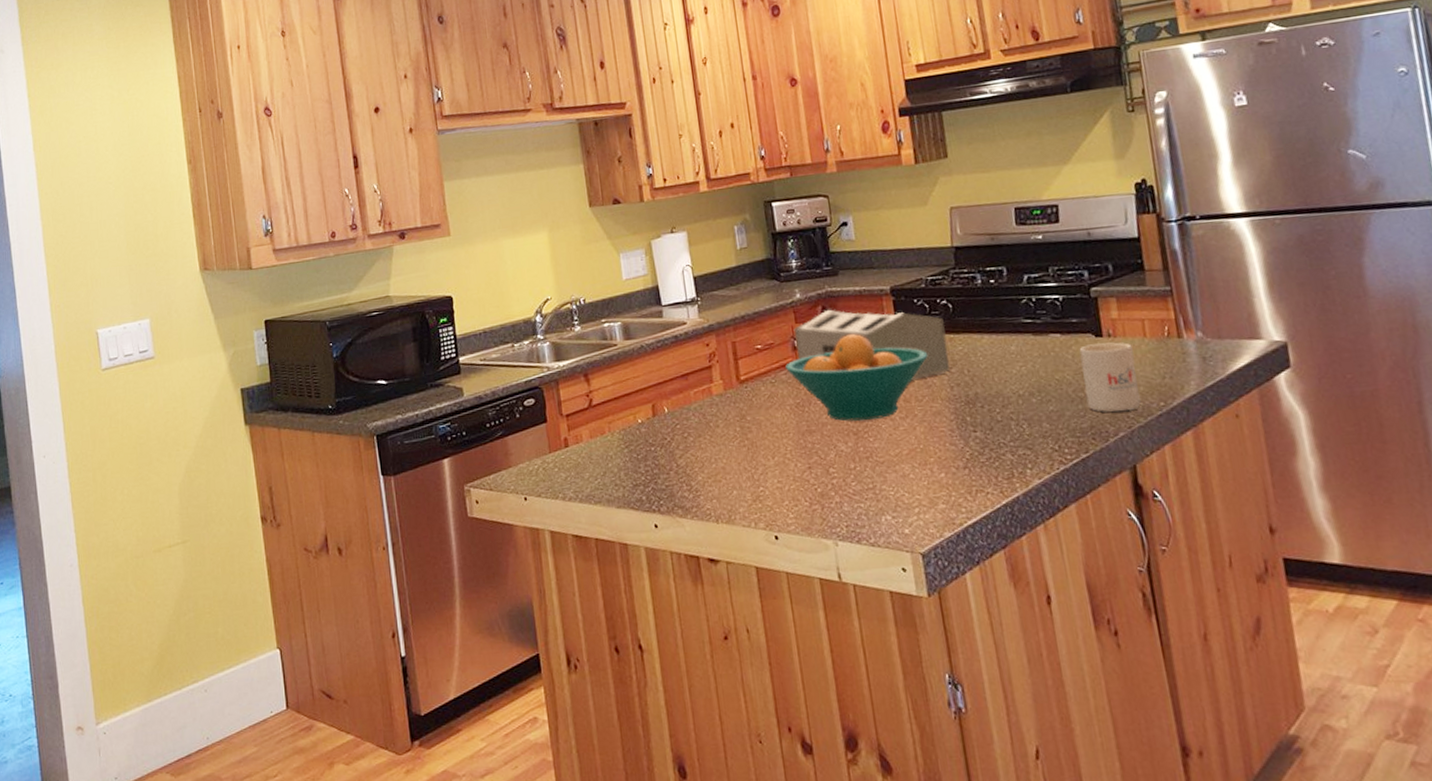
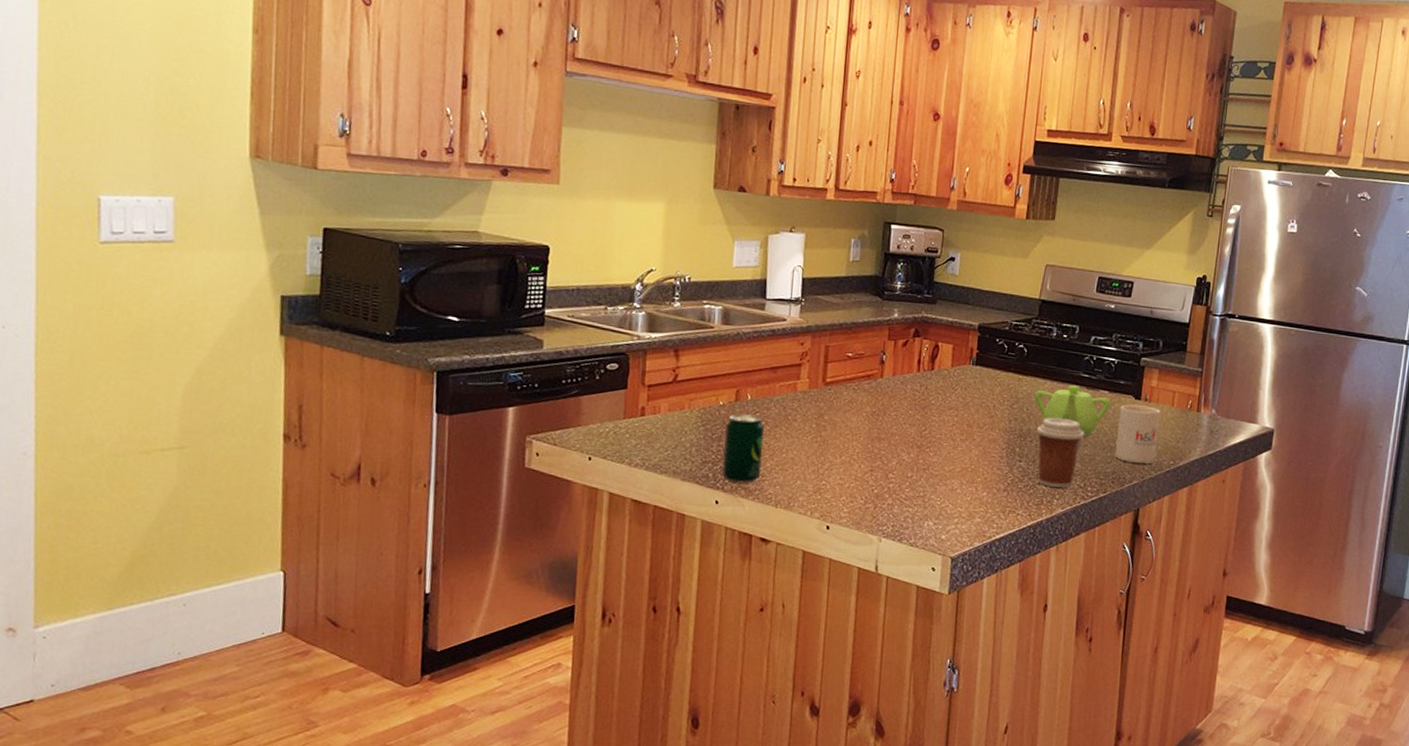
beverage can: none [649,427,695,503] -> present [722,414,765,483]
fruit bowl: present [784,333,929,421] -> none [869,358,997,437]
toaster: present [793,309,951,379] -> none [882,333,1018,409]
teapot: none [972,334,1068,390] -> present [1034,385,1112,436]
coffee cup: none [985,374,1045,456] -> present [1037,417,1084,488]

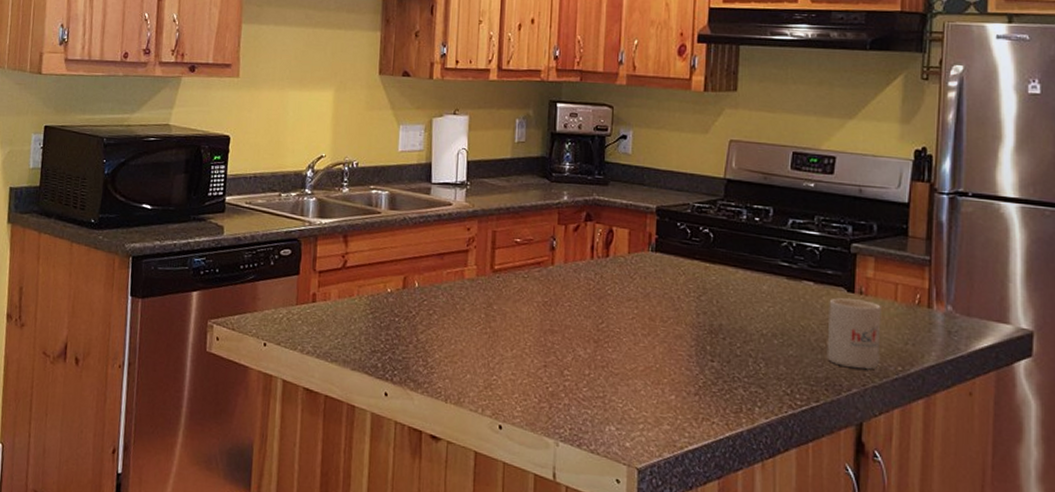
beverage can: present [722,414,765,483] -> none [391,301,433,375]
teapot: present [1034,385,1112,436] -> none [724,275,819,334]
coffee cup: present [1037,417,1084,488] -> none [730,311,787,394]

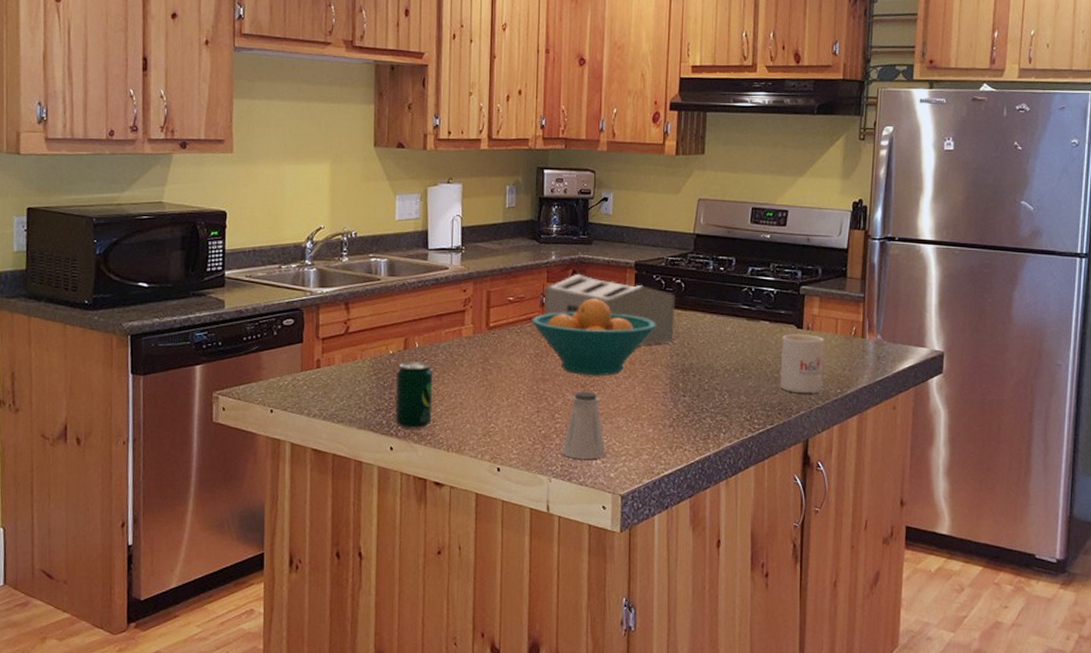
beverage can: none [391,301,433,375] -> present [395,362,433,429]
fruit bowl: none [539,244,681,332] -> present [531,298,657,375]
toaster: none [553,216,704,301] -> present [543,273,676,345]
saltshaker: none [571,346,620,425] -> present [562,391,605,459]

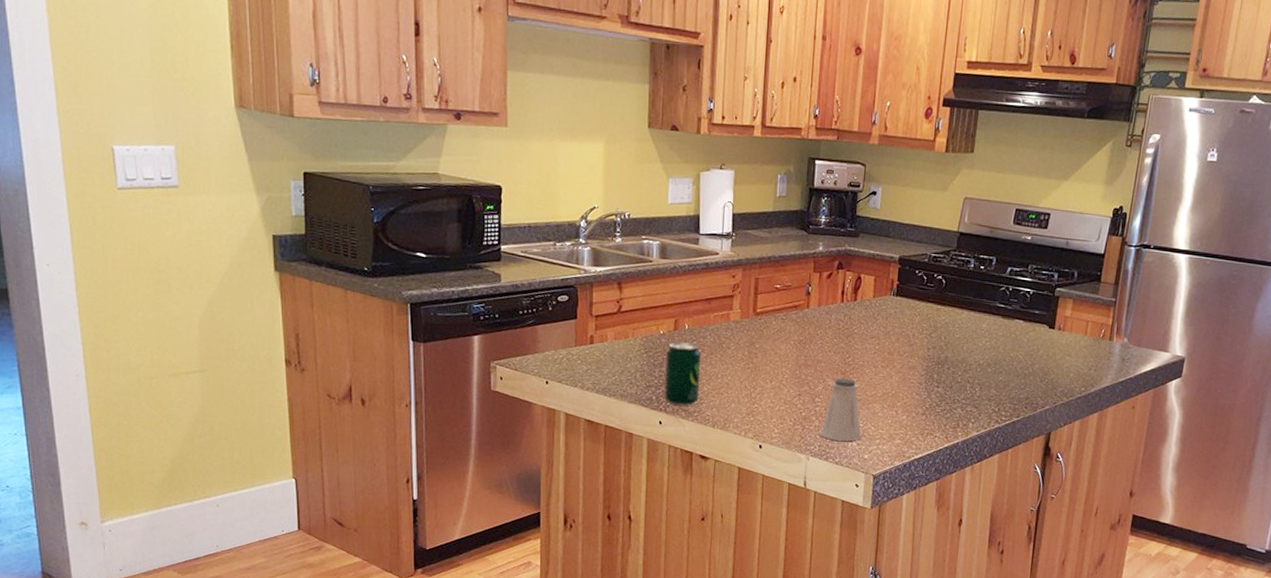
fruit bowl: present [531,298,657,375] -> none [796,289,917,364]
toaster: present [543,273,676,345] -> none [808,265,936,338]
mug: present [780,334,824,394] -> none [1028,333,1074,391]

